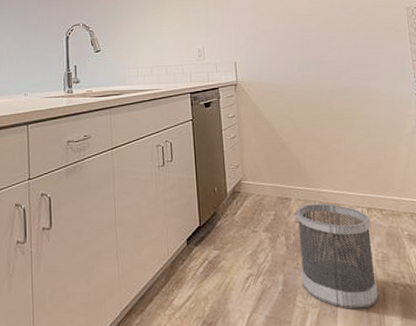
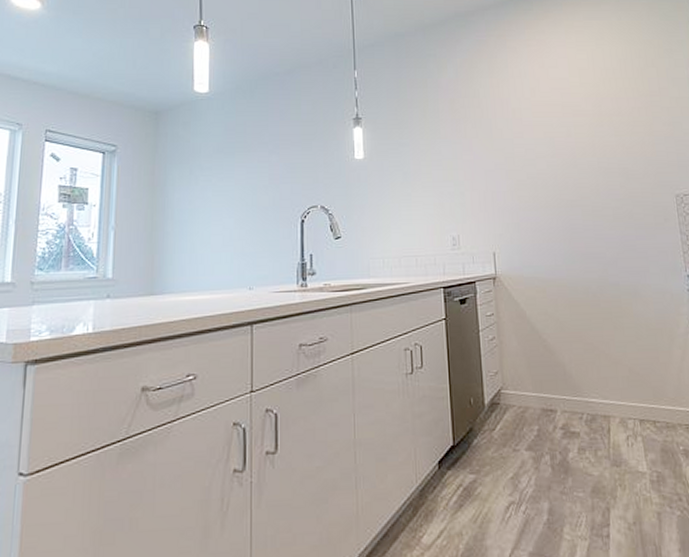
wastebasket: present [296,204,379,309] -> none [562,415,654,540]

